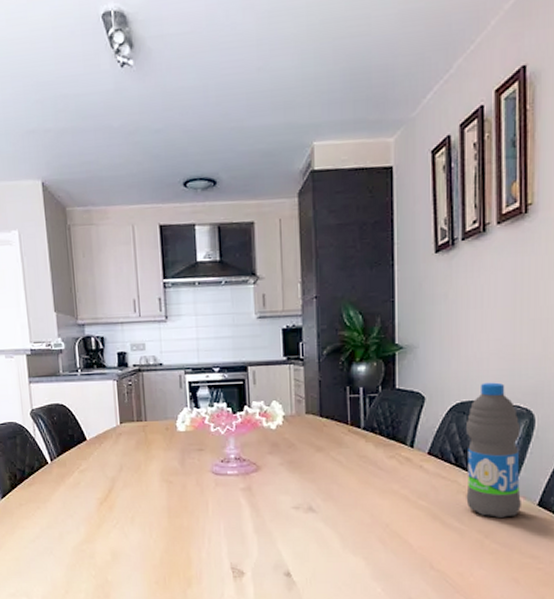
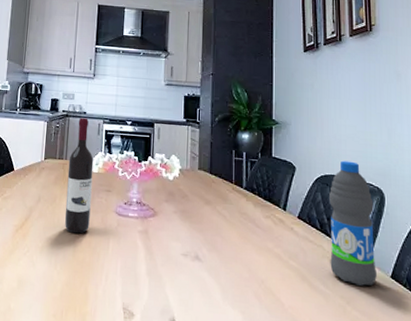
wine bottle: none [149,370,183,499] -> present [64,117,94,234]

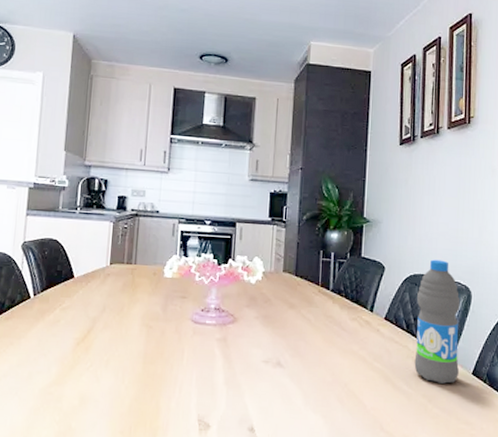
wine bottle: present [64,117,94,234] -> none [133,217,168,345]

